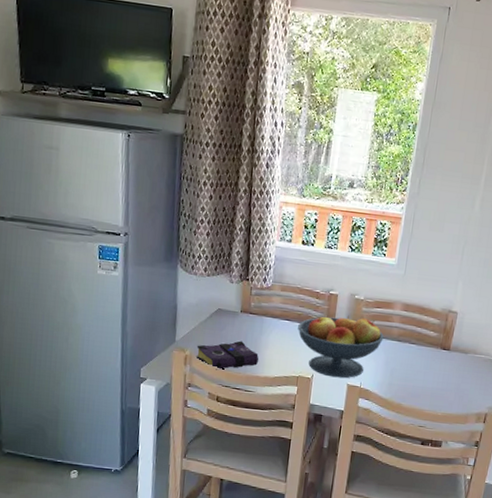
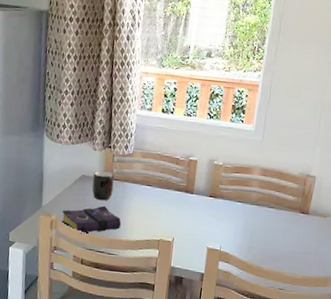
mug: none [228,304,252,336] -> present [91,170,115,201]
fruit bowl: present [298,315,384,379] -> none [158,180,243,242]

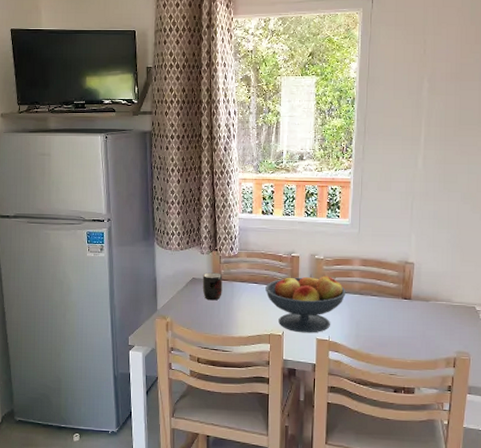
book: present [62,205,121,234] -> none [176,305,232,334]
fruit bowl: none [158,180,243,242] -> present [265,274,346,333]

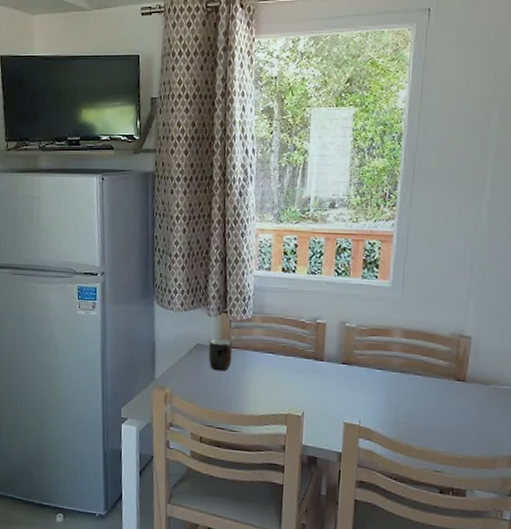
fruit bowl: present [265,274,346,333] -> none [283,345,383,416]

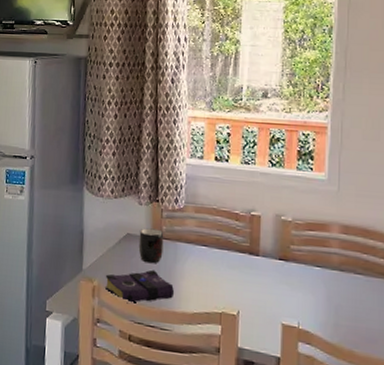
book: none [176,377,242,409] -> present [105,269,174,304]

